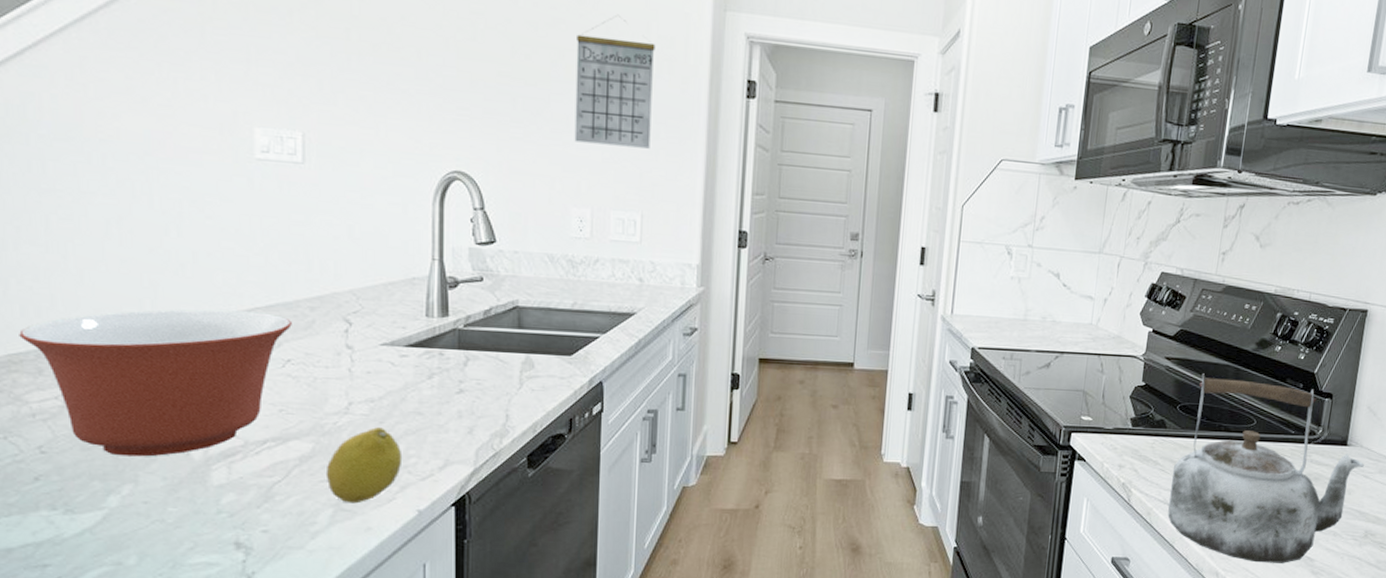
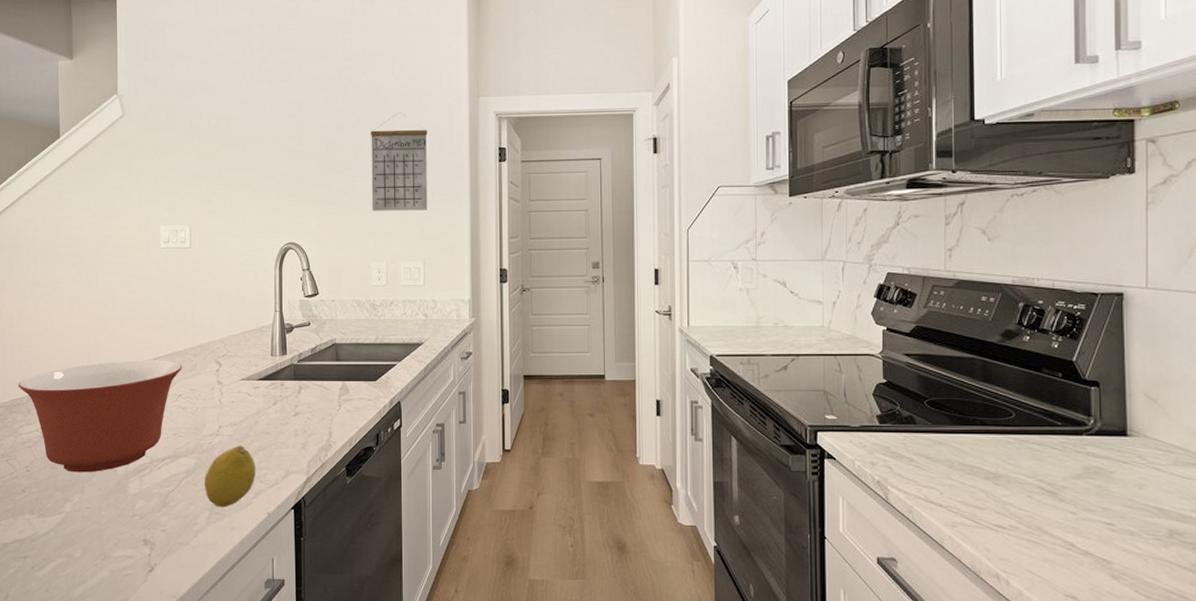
kettle: present [1167,373,1364,563] -> none [929,368,1153,566]

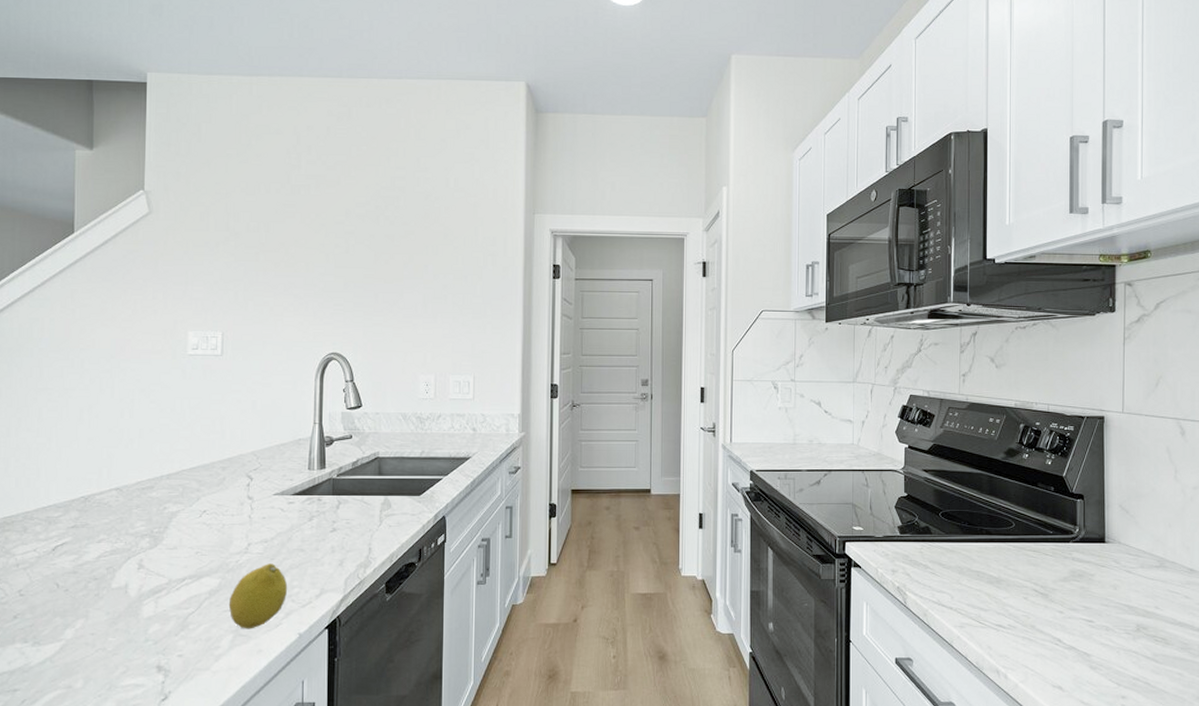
mixing bowl: present [18,360,182,473] -> none [13,473,208,596]
calendar: present [371,111,428,211] -> none [421,224,482,324]

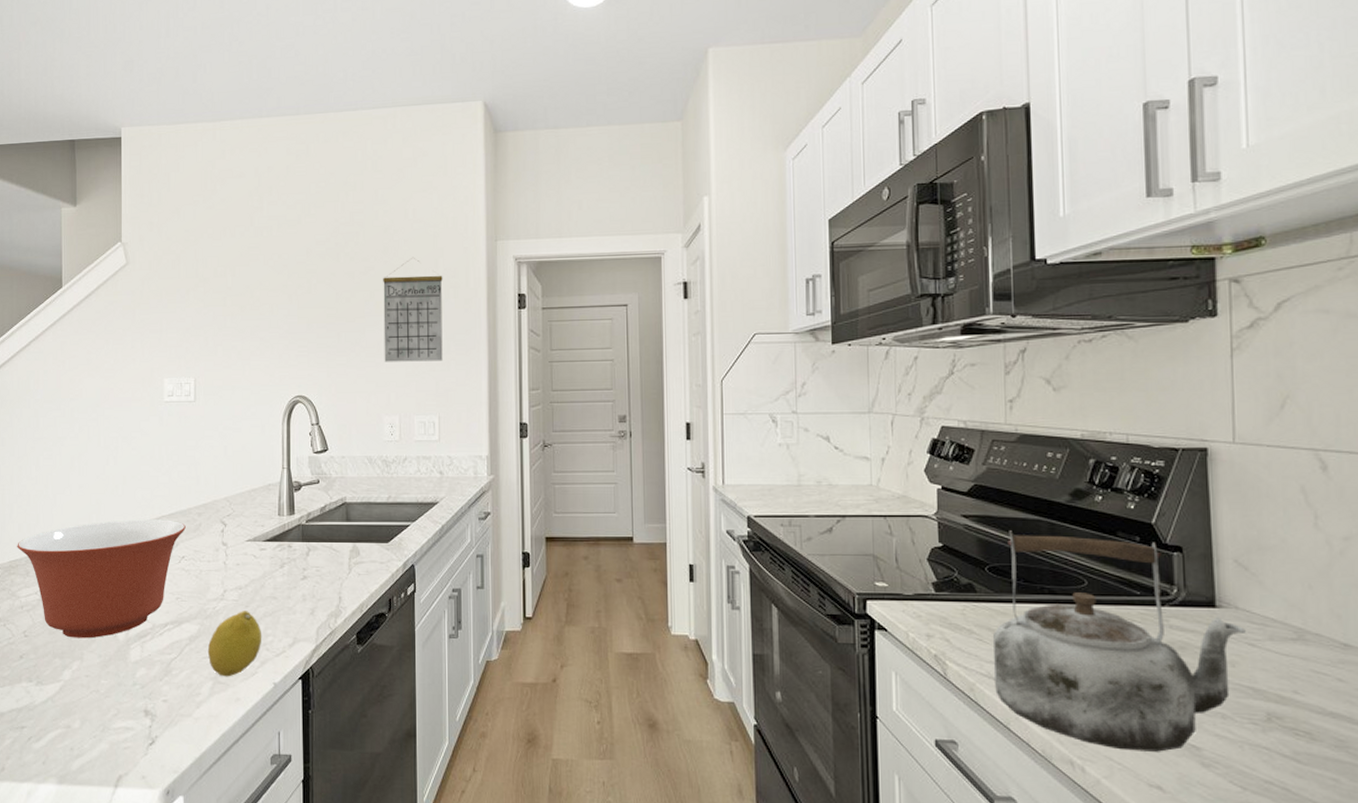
mixing bowl: none [13,473,208,596] -> present [17,519,186,639]
calendar: none [421,224,482,324] -> present [383,257,443,362]
kettle: none [942,482,1125,659] -> present [992,530,1246,752]

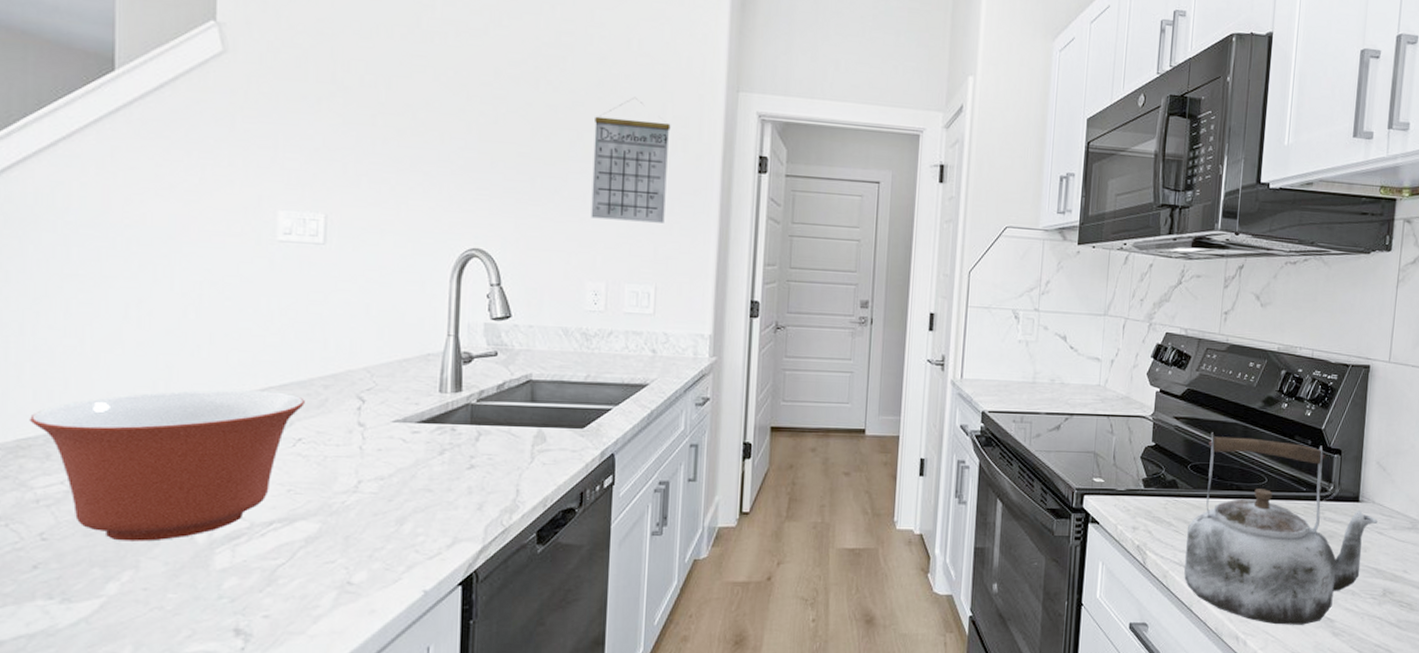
fruit: present [207,611,262,677] -> none [331,506,410,585]

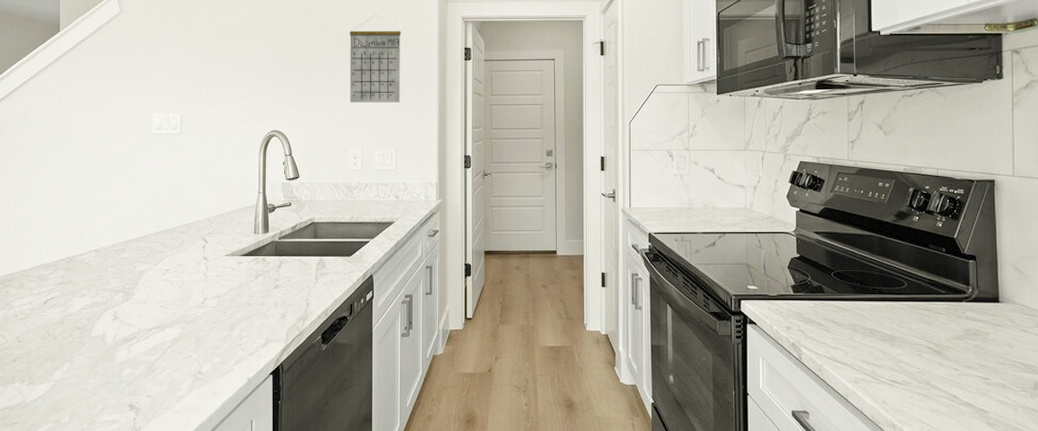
mixing bowl: present [30,389,305,542] -> none [12,237,170,343]
kettle: present [1184,432,1378,625] -> none [836,244,1020,415]

